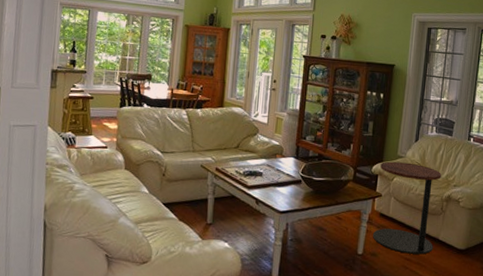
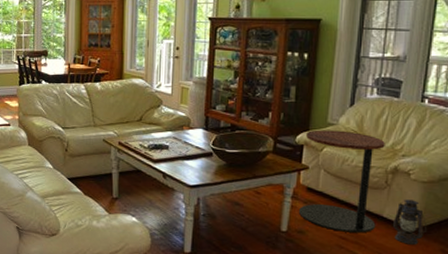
lantern: none [446,224,472,264] -> present [392,199,428,245]

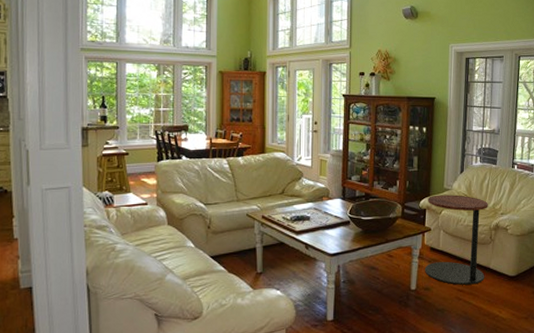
lantern: present [392,199,428,245] -> none [497,251,523,291]

